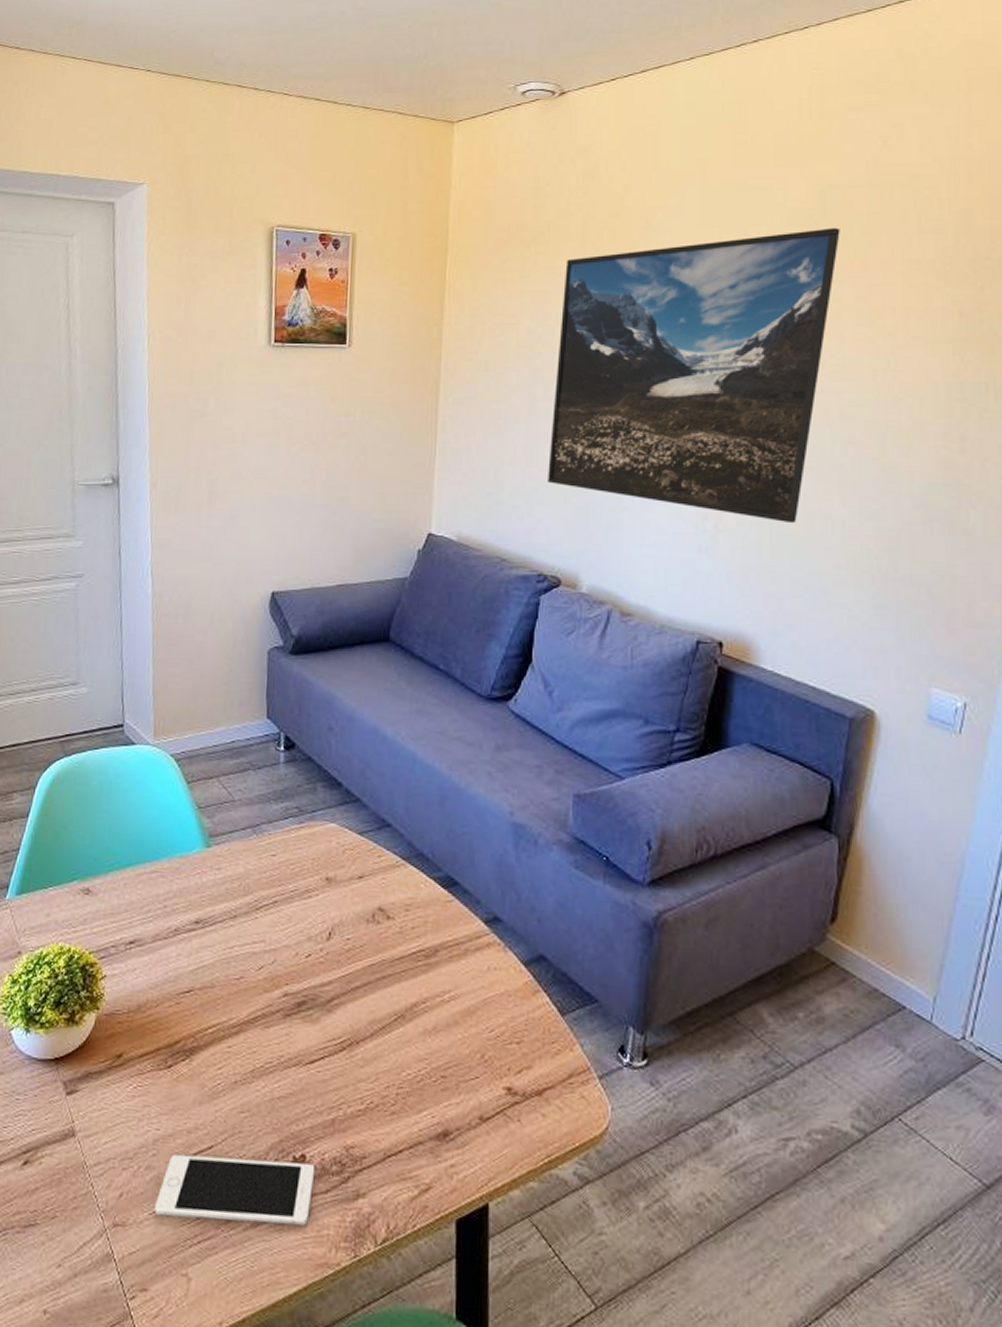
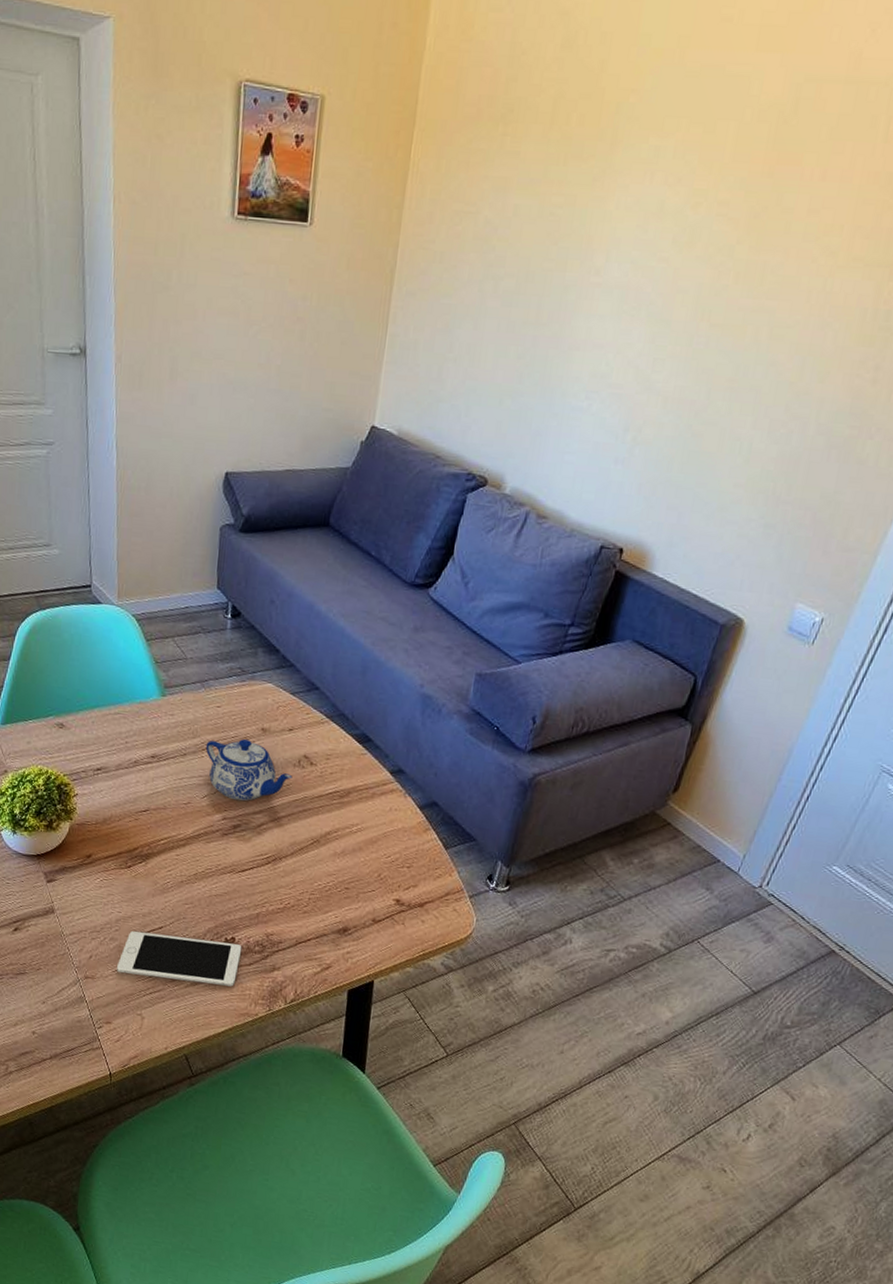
teapot: none [260,892,367,971] -> present [205,738,293,802]
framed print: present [548,227,840,524] -> none [487,128,808,442]

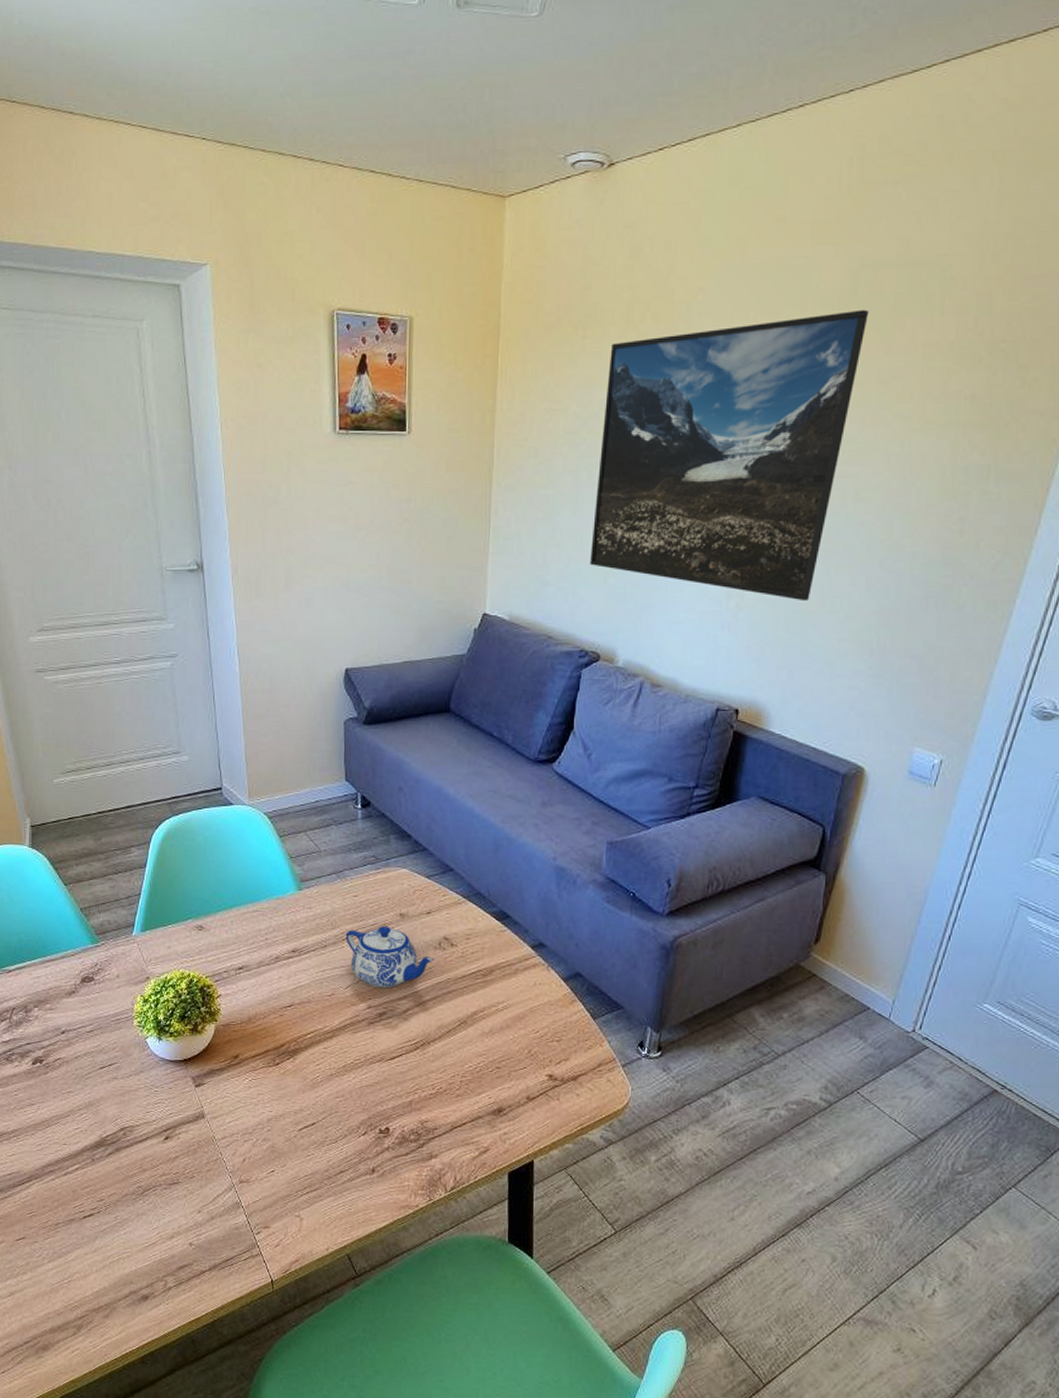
cell phone: present [117,931,242,987] -> none [272,1129,397,1179]
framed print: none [487,128,808,442] -> present [590,309,869,602]

